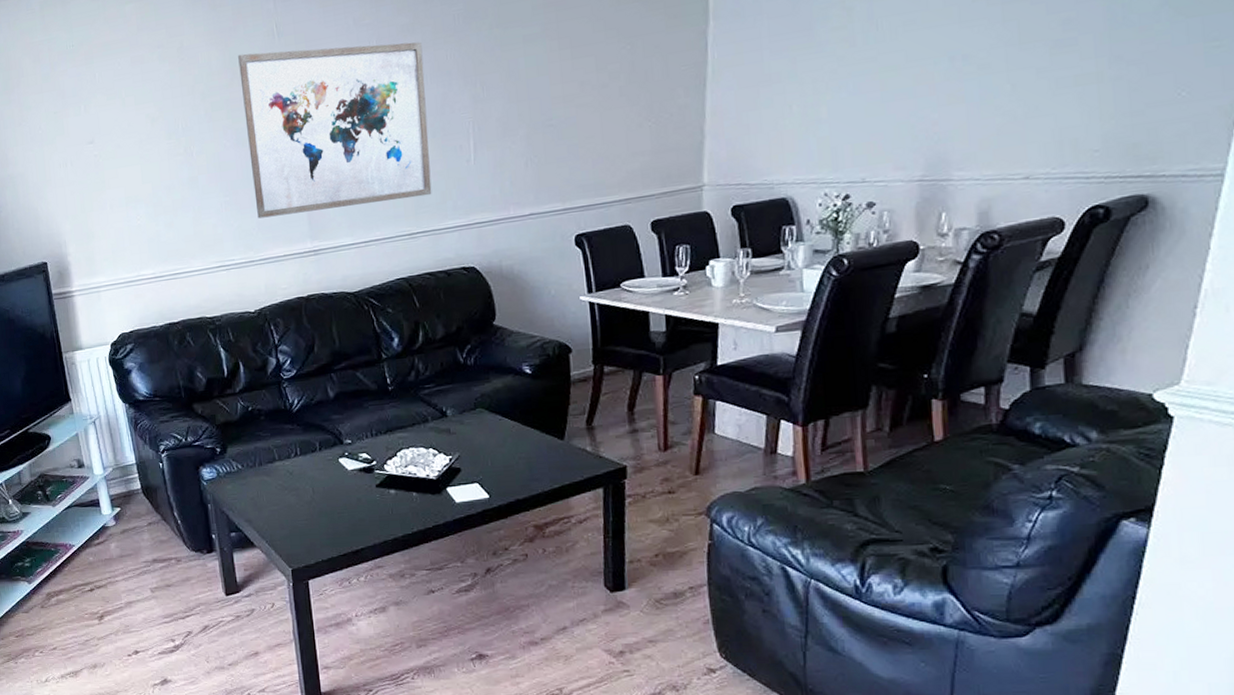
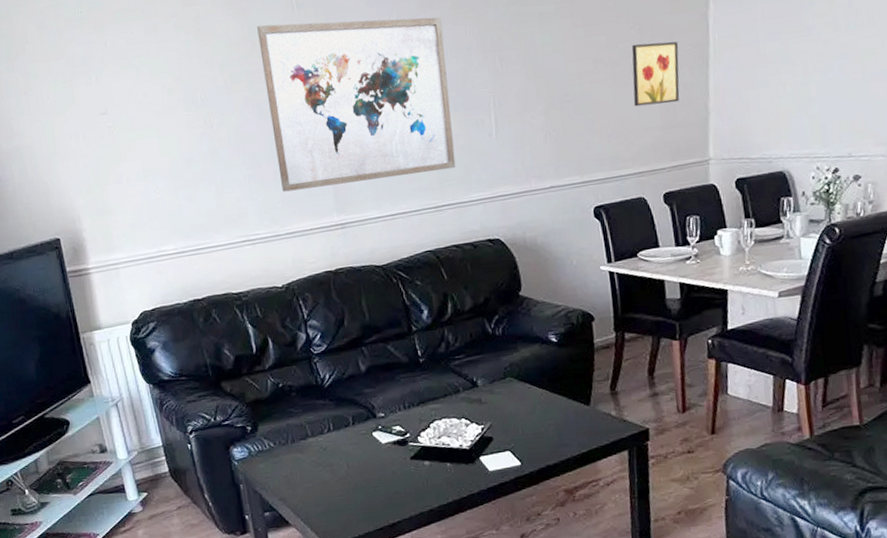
wall art: none [621,61,674,131] -> present [631,41,680,107]

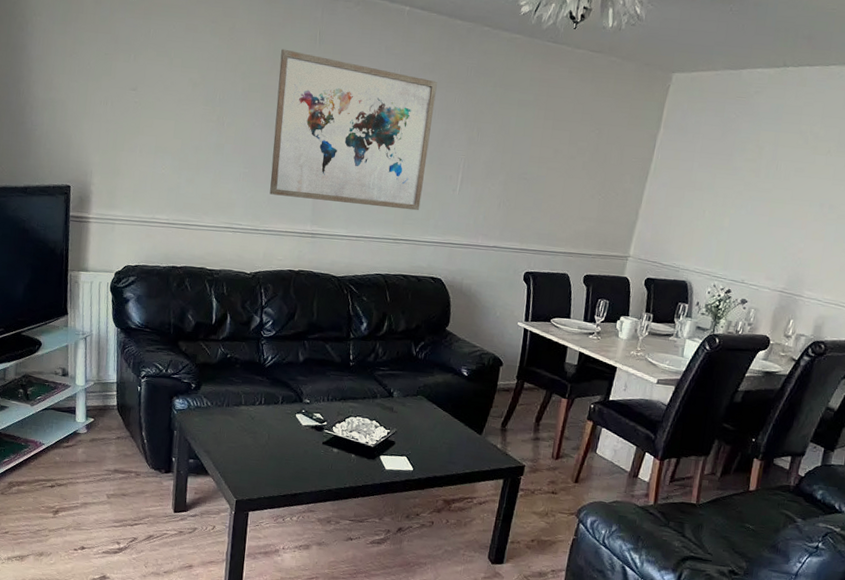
wall art: present [631,41,680,107] -> none [578,145,627,203]

